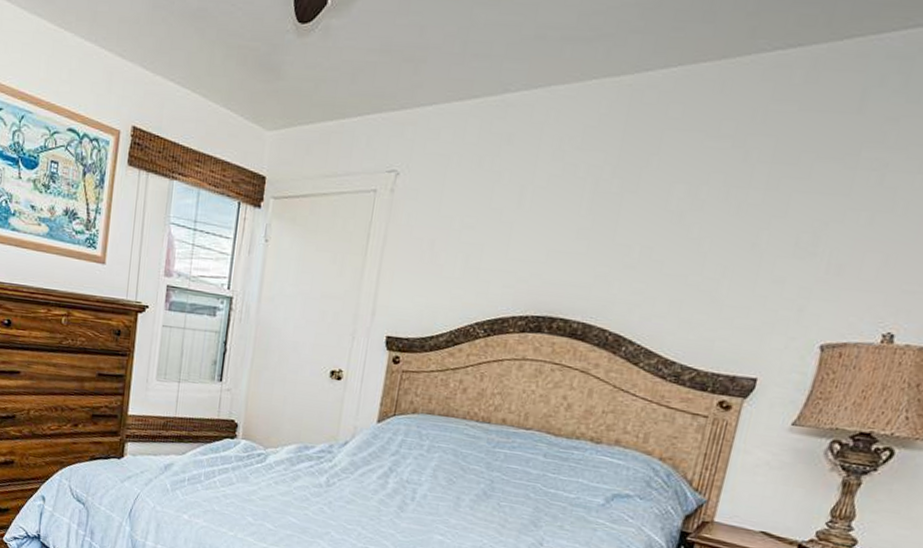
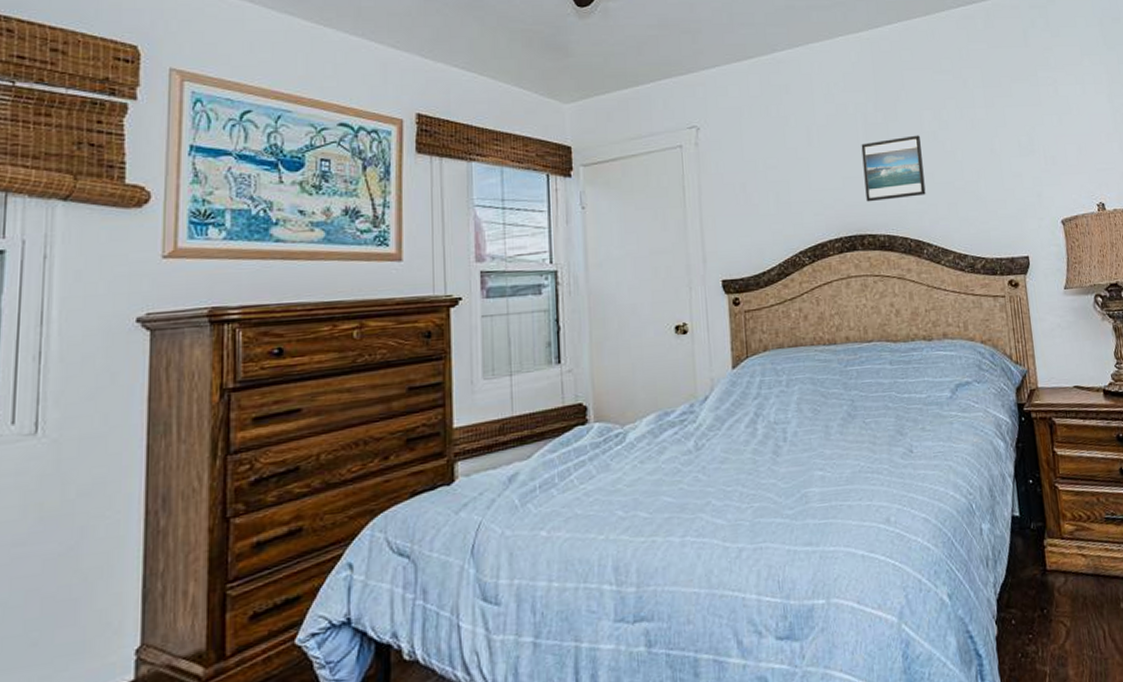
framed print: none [569,212,661,286] -> present [861,135,926,202]

